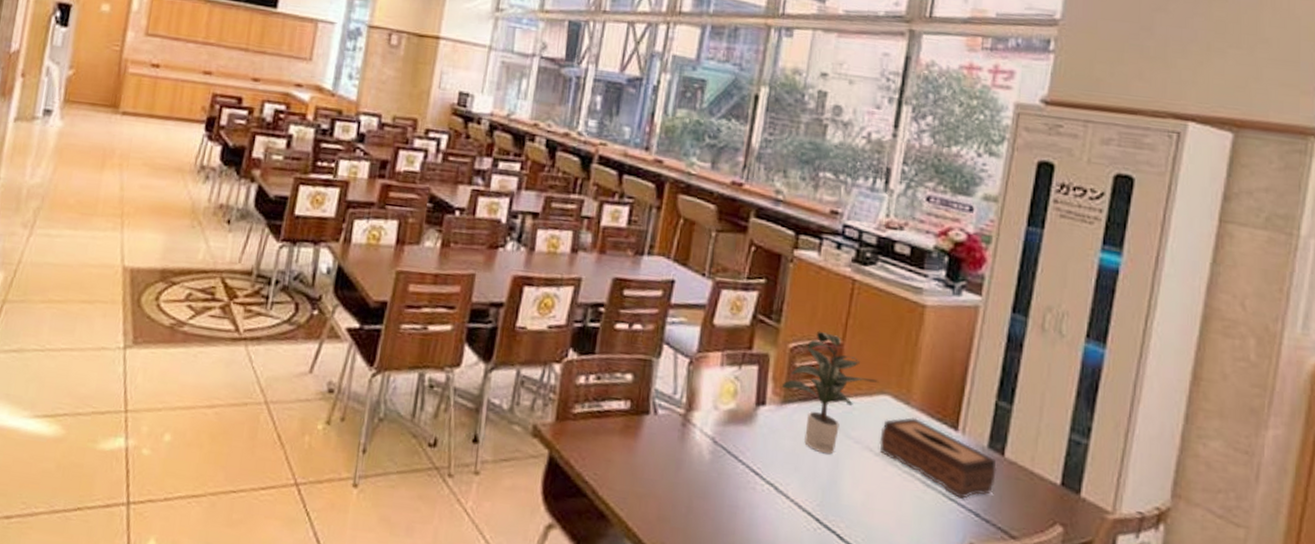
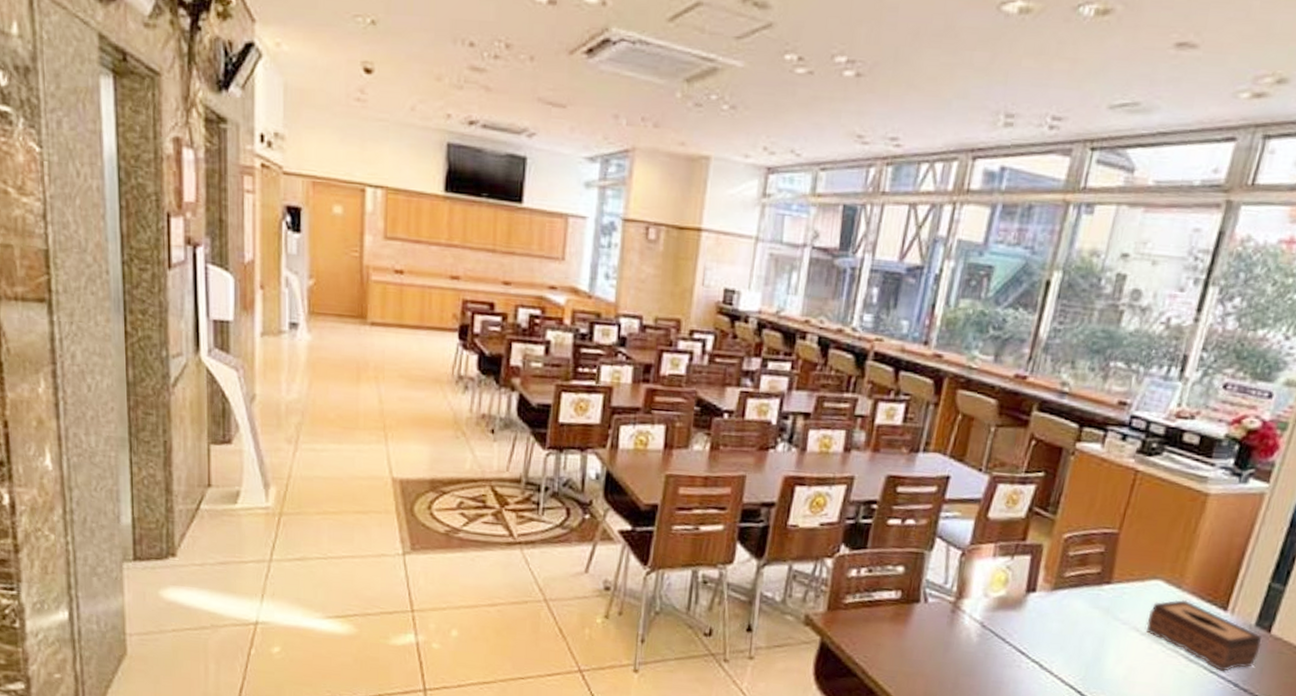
potted plant: present [781,331,879,455] -> none [1052,521,1152,635]

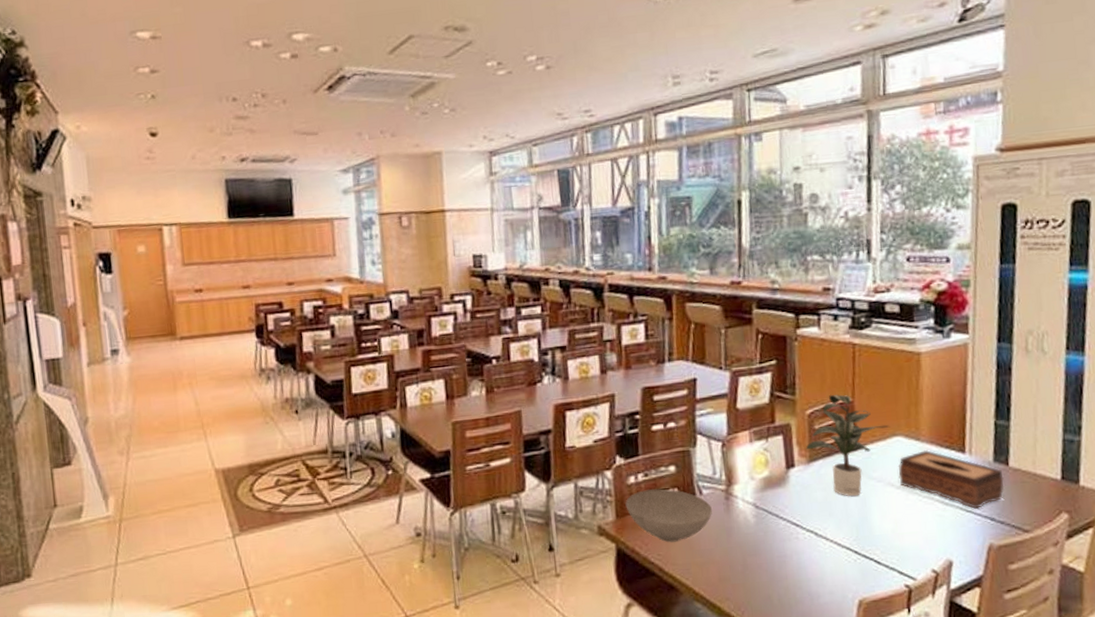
bowl: none [840,586,935,647] -> present [625,489,713,543]
potted plant: none [1052,521,1152,635] -> present [805,394,890,497]

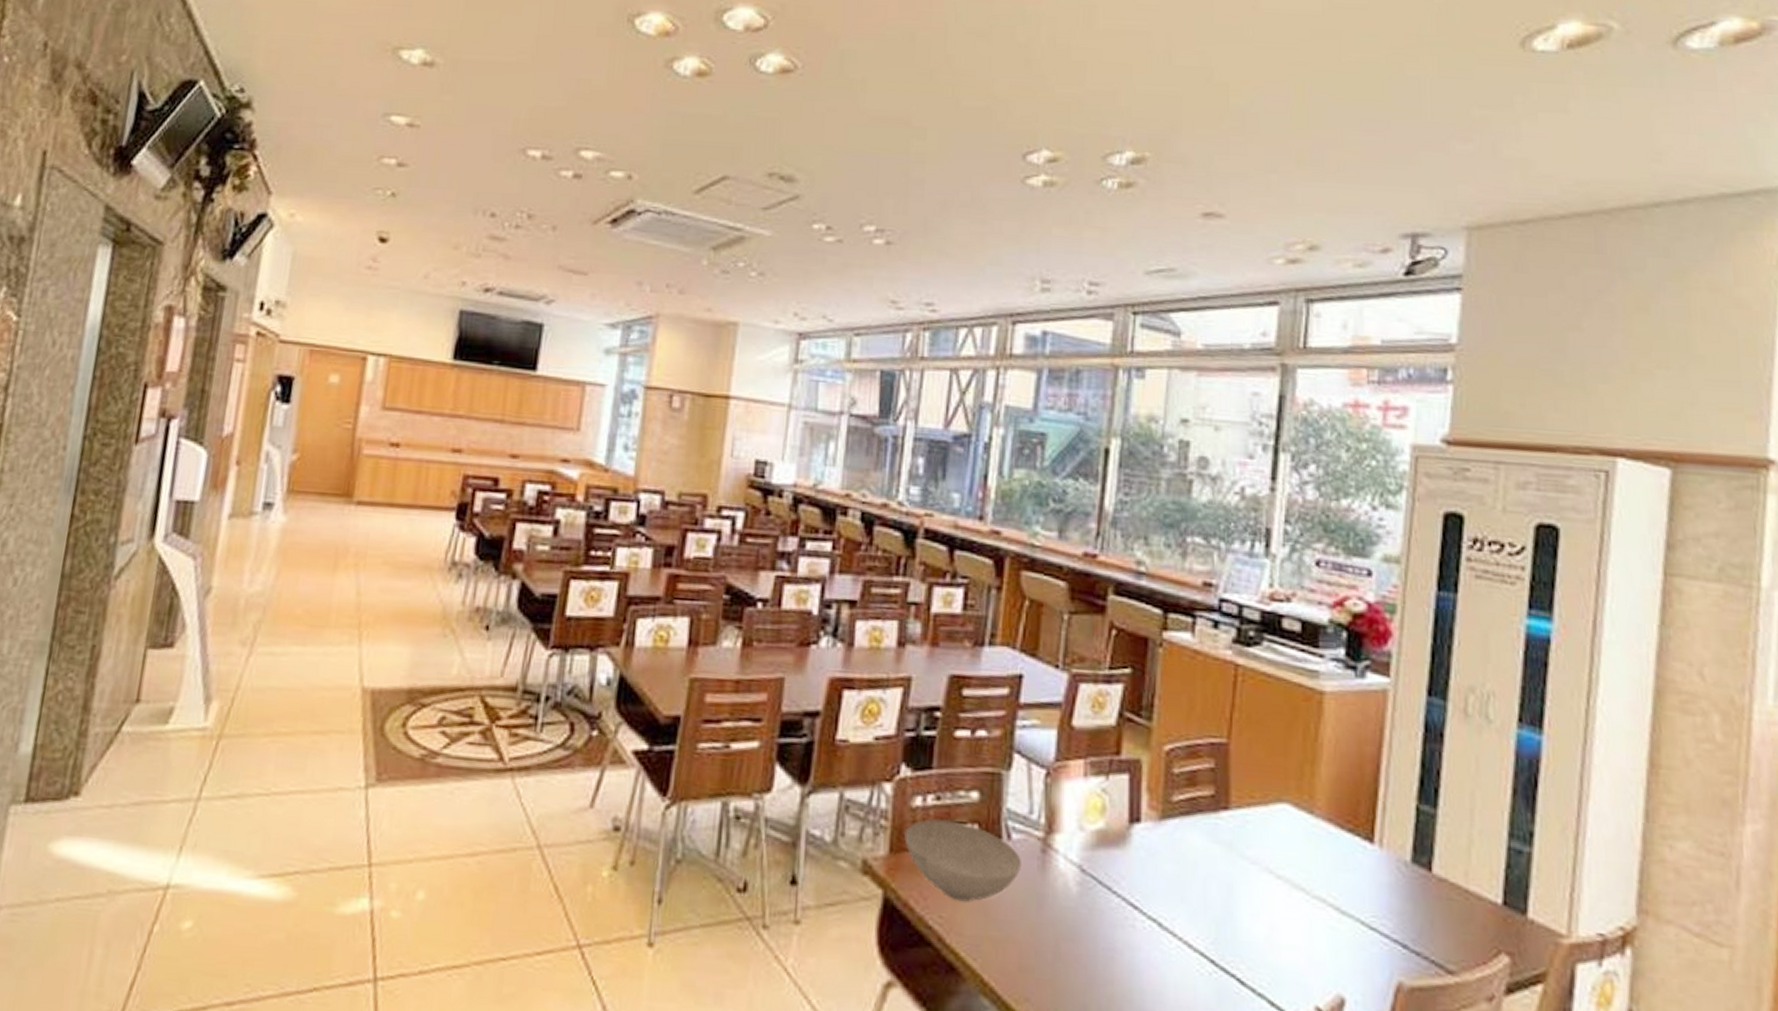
potted plant: present [805,394,890,497] -> none [1158,728,1275,880]
tissue box: present [898,450,1005,510] -> none [1281,829,1424,928]

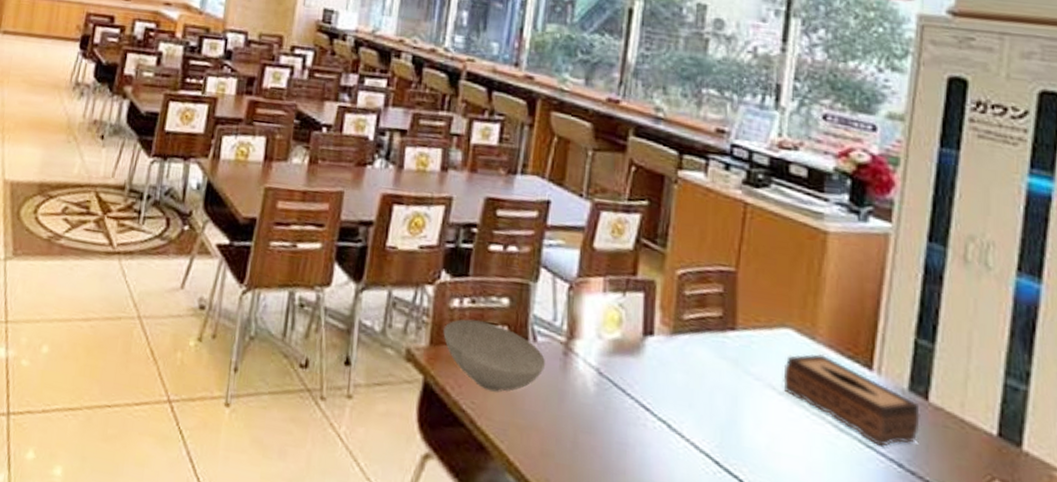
tissue box: none [1281,829,1424,928] -> present [783,354,920,447]

